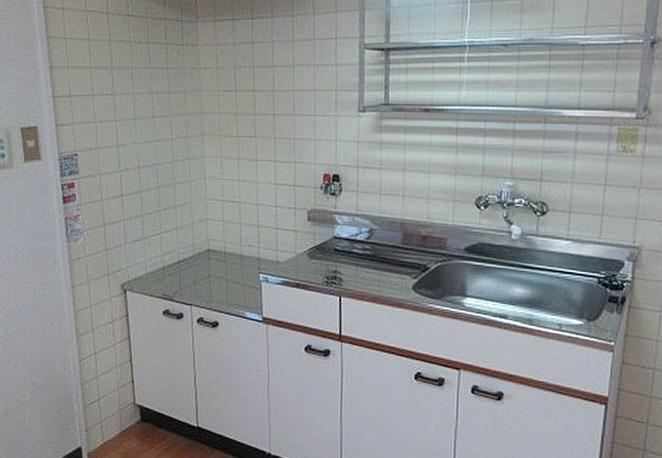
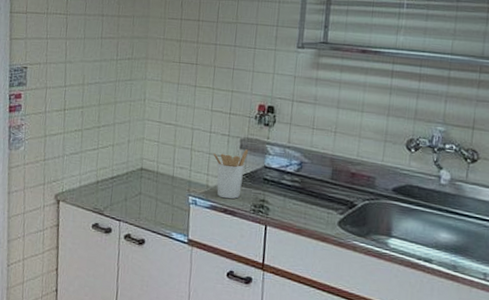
utensil holder: none [281,221,317,273] -> present [213,149,249,199]

